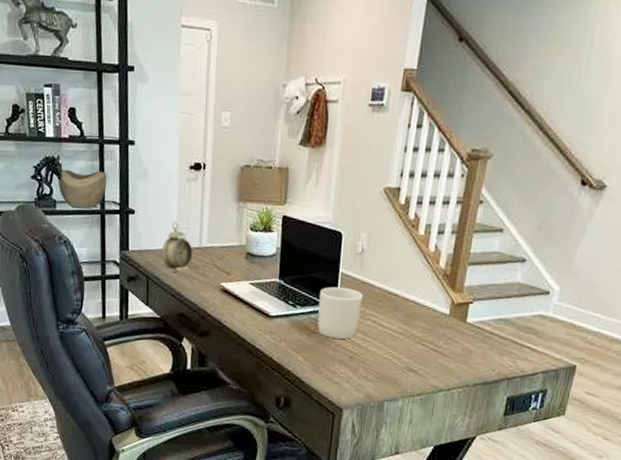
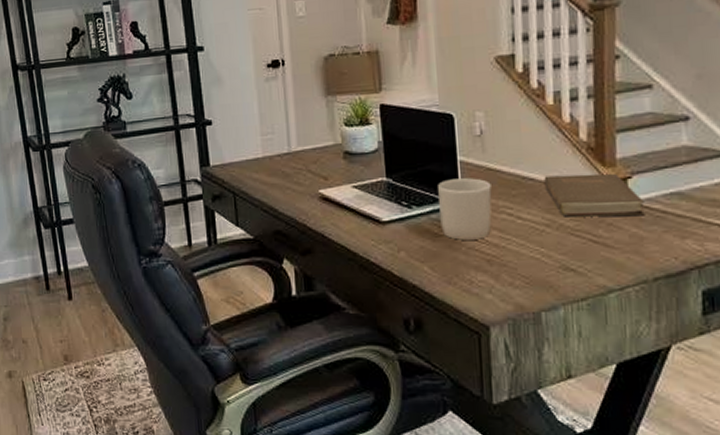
decorative bowl: present [58,169,107,209] -> none [125,83,179,127]
alarm clock: present [161,222,193,273] -> none [246,128,283,185]
book: none [405,293,479,335] -> present [544,173,645,217]

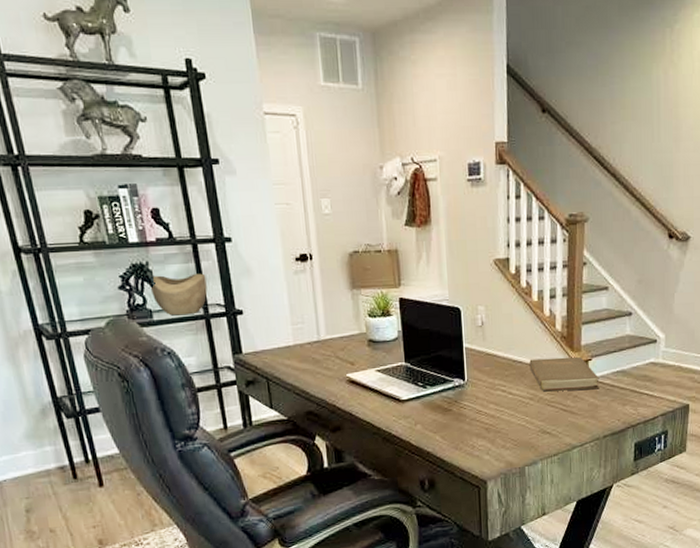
decorative bowl: none [125,83,179,127] -> present [149,273,208,316]
mug: present [438,178,493,240] -> none [448,361,490,413]

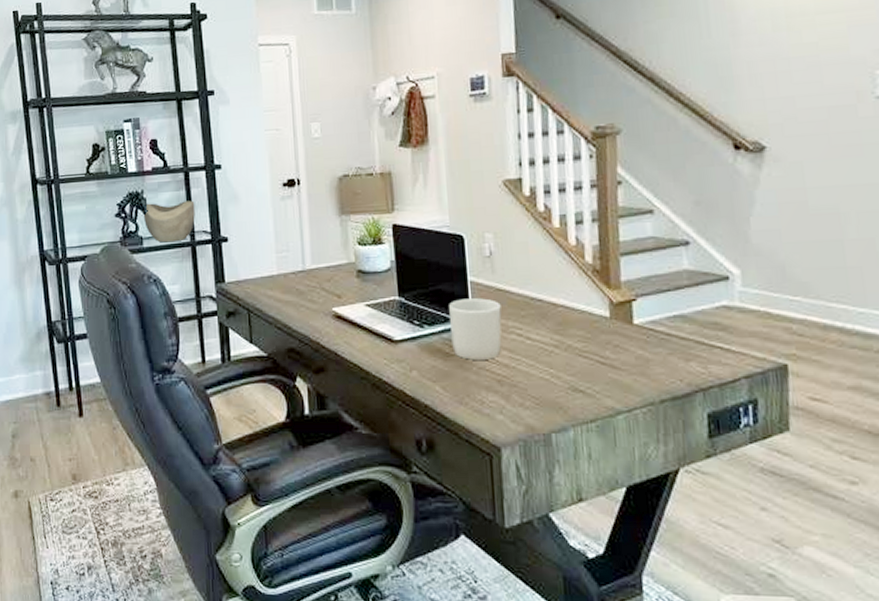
mug: none [448,361,490,413] -> present [449,298,502,360]
book: present [529,357,600,392] -> none [551,295,650,339]

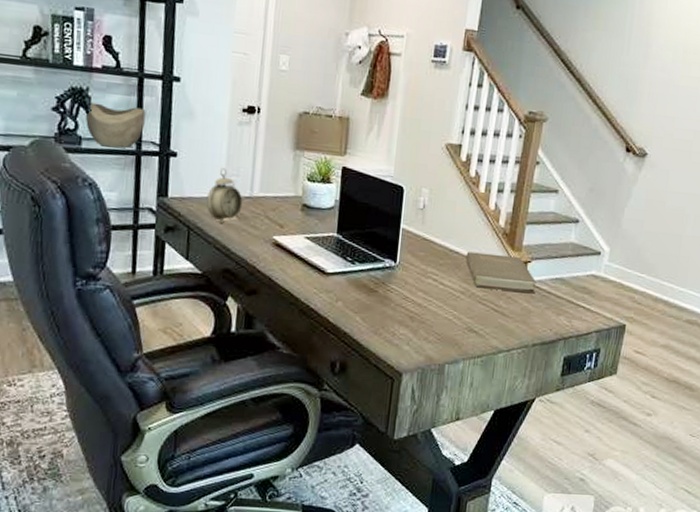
alarm clock: none [261,245,297,303] -> present [206,168,243,224]
mug: present [449,298,502,360] -> none [376,243,424,298]
book: none [551,295,650,339] -> present [465,251,537,294]

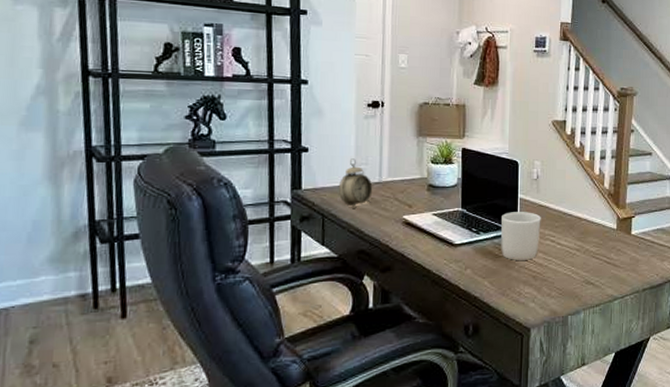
decorative bowl: present [85,102,146,148] -> none [218,108,277,148]
mug: none [376,243,424,298] -> present [501,212,541,260]
book: present [465,251,537,294] -> none [578,213,641,245]

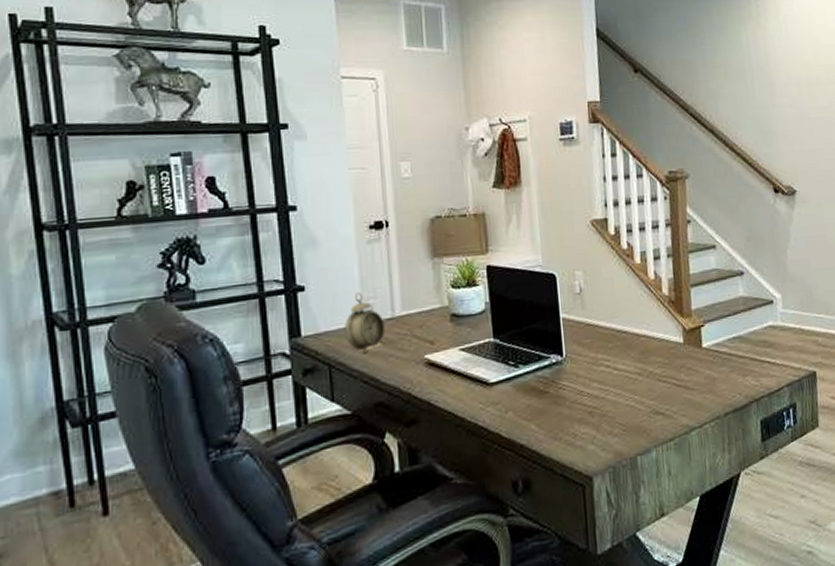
mug: present [501,212,541,260] -> none [543,334,592,396]

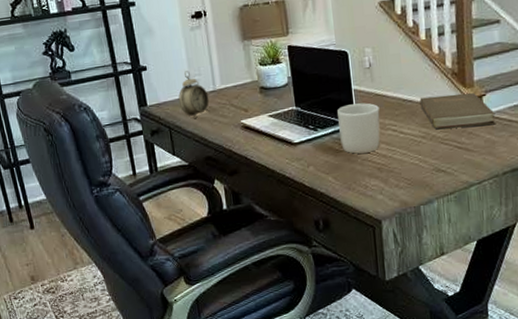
mug: none [543,334,592,396] -> present [337,103,381,154]
book: none [635,323,716,365] -> present [419,93,496,130]

